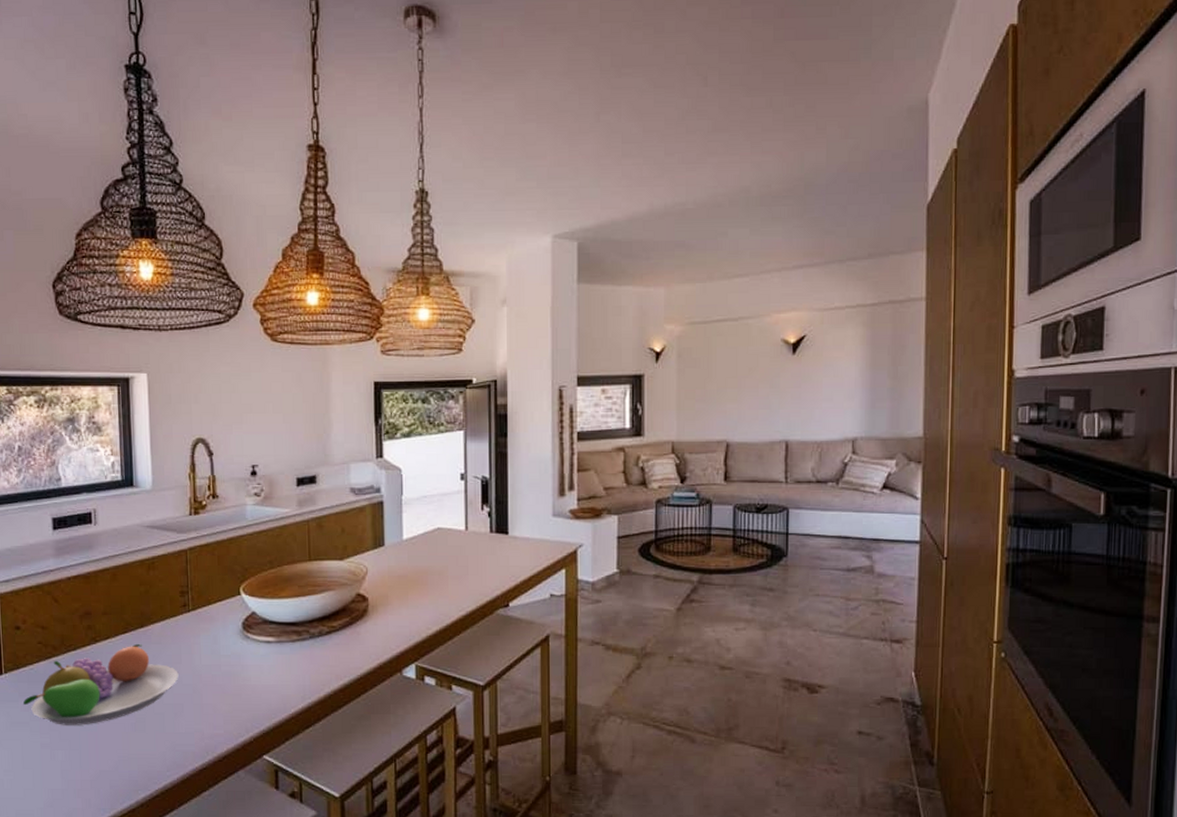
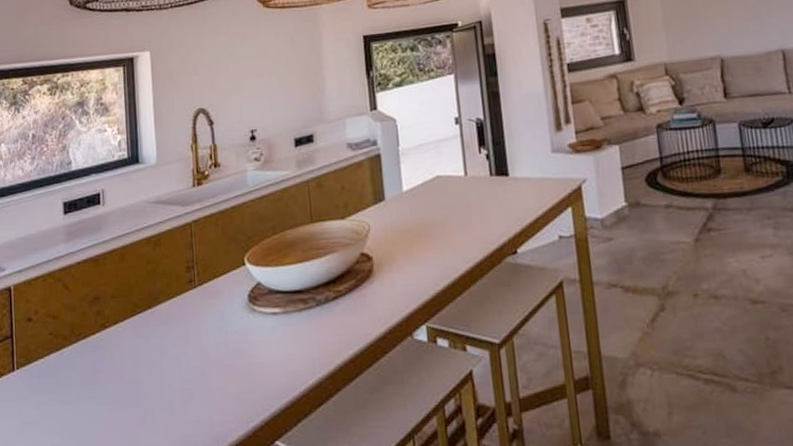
fruit bowl: present [22,643,179,726] -> none [33,326,187,423]

